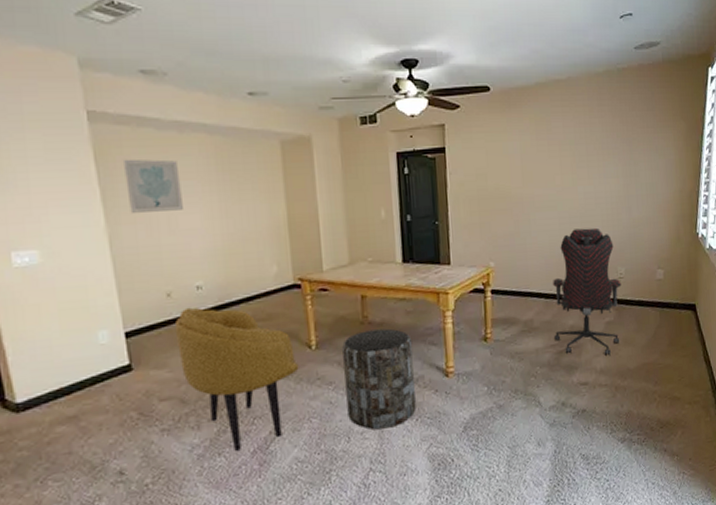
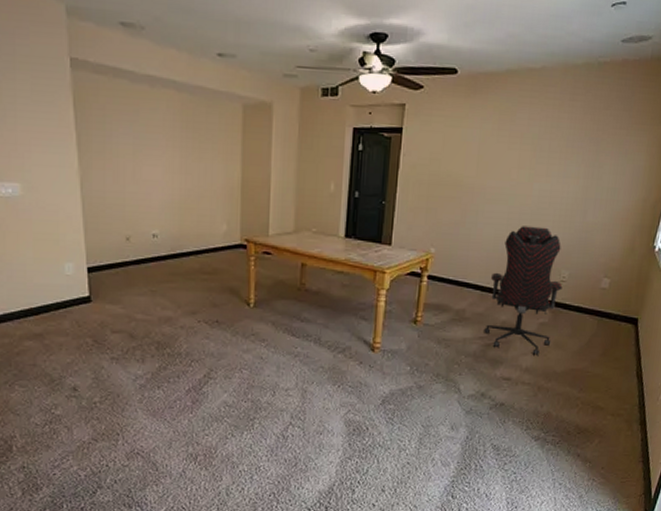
wall art: present [122,159,183,215] -> none [97,107,148,161]
armchair: present [174,307,299,451] -> none [130,252,237,387]
side table: present [342,328,416,430] -> none [276,297,345,390]

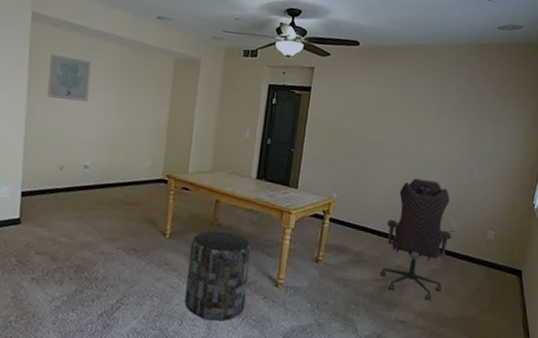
wall art: none [97,107,148,161] -> present [47,53,91,102]
side table: none [276,297,345,390] -> present [184,231,252,321]

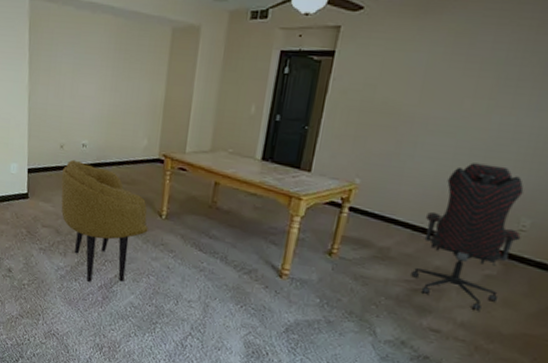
wall art: present [47,53,91,102] -> none [46,31,87,79]
armchair: none [58,181,152,311] -> present [61,159,149,282]
side table: present [184,231,252,321] -> none [180,214,254,306]

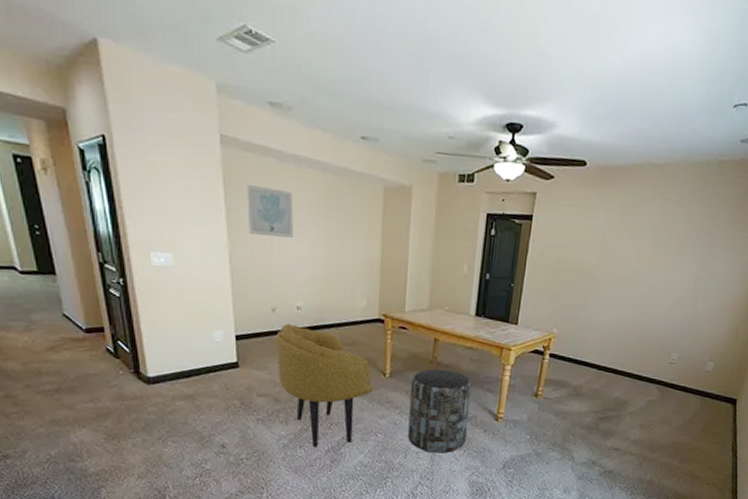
wall art: none [46,31,87,79] -> present [246,184,294,238]
side table: none [180,214,254,306] -> present [408,369,472,453]
office chair: present [411,162,524,312] -> none [598,311,673,430]

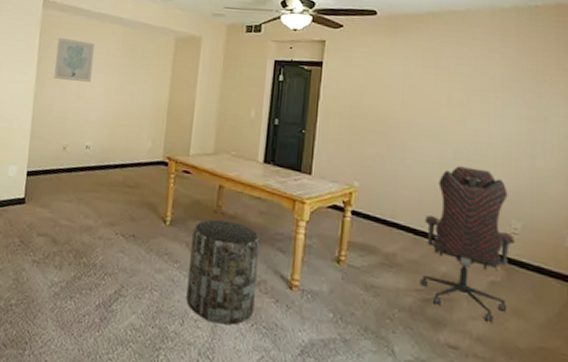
armchair: present [275,323,373,447] -> none [59,161,152,300]
office chair: none [598,311,673,430] -> present [420,166,515,324]

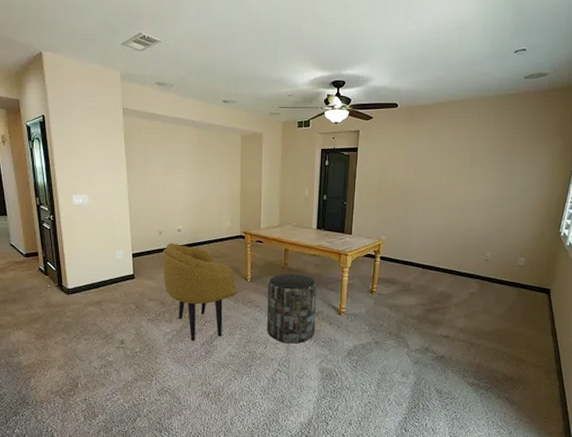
wall art: present [53,37,95,82] -> none [140,141,175,178]
armchair: none [59,161,152,300] -> present [162,242,238,341]
office chair: present [420,166,515,324] -> none [426,218,487,319]

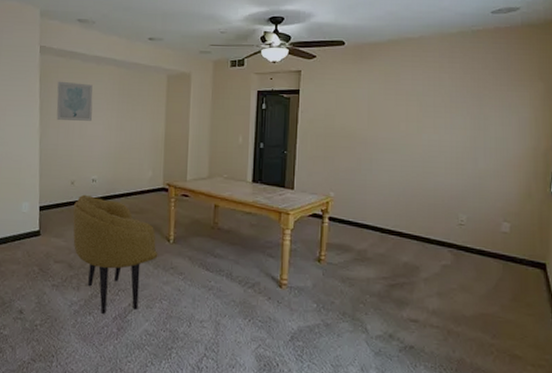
wall art: none [140,141,175,178] -> present [56,81,93,121]
side table: present [267,274,318,344] -> none [192,235,253,323]

